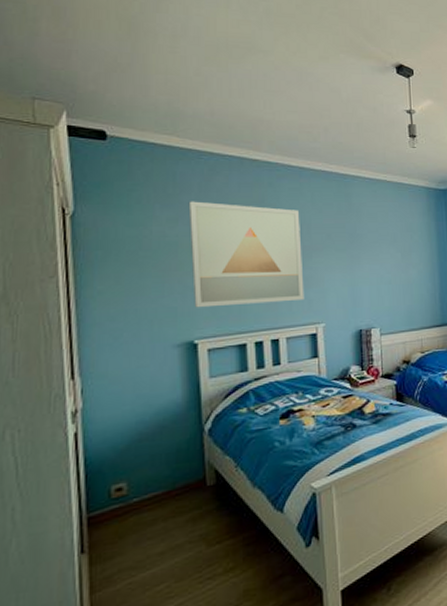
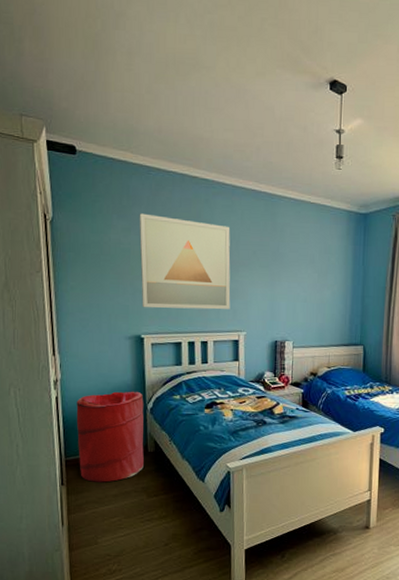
laundry hamper: none [104,410,201,541] -> present [76,391,144,483]

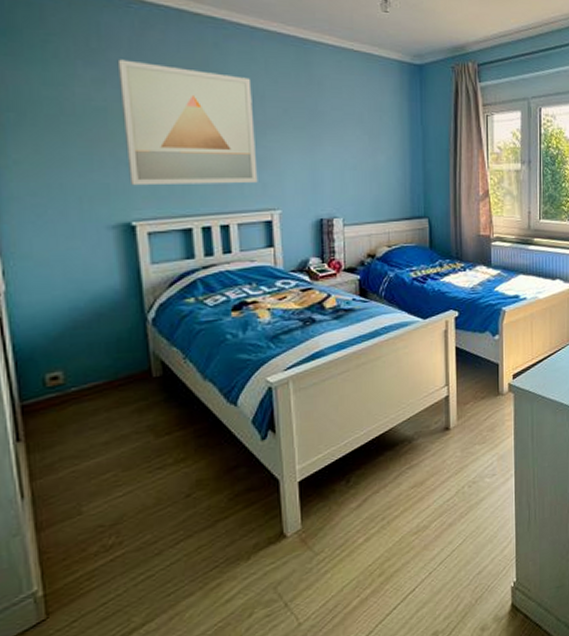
laundry hamper: present [76,391,144,483] -> none [34,298,147,430]

